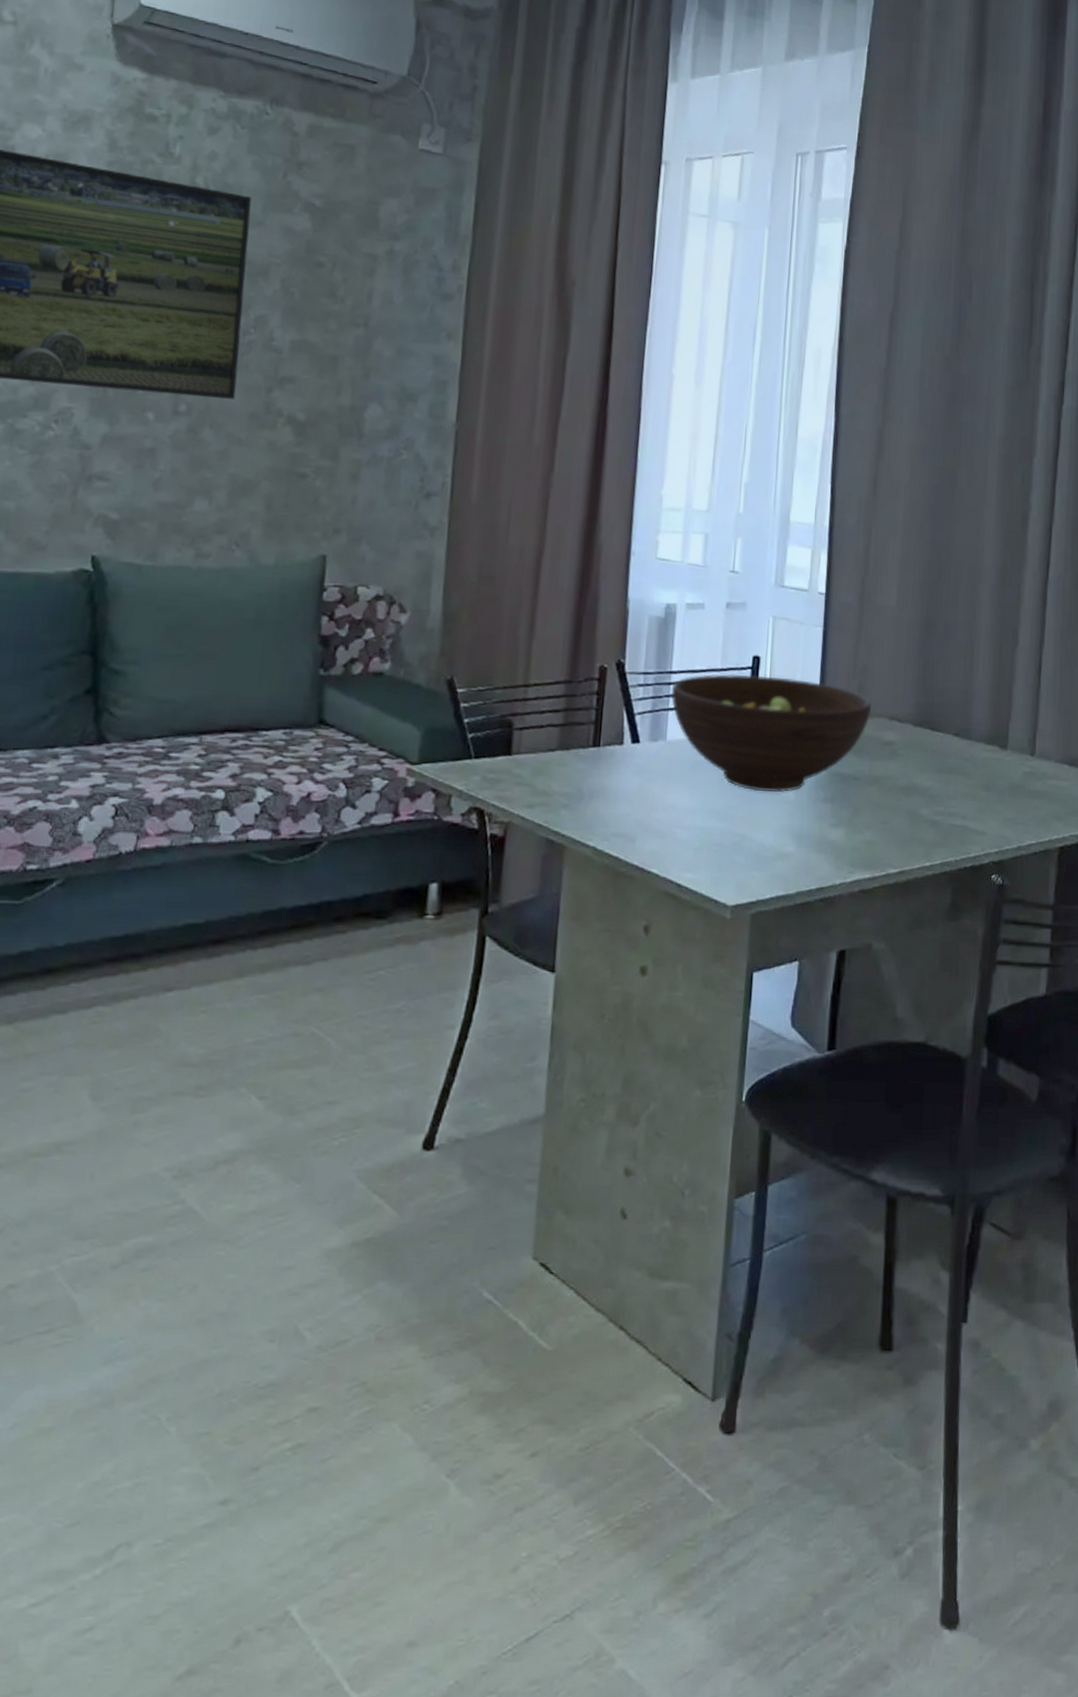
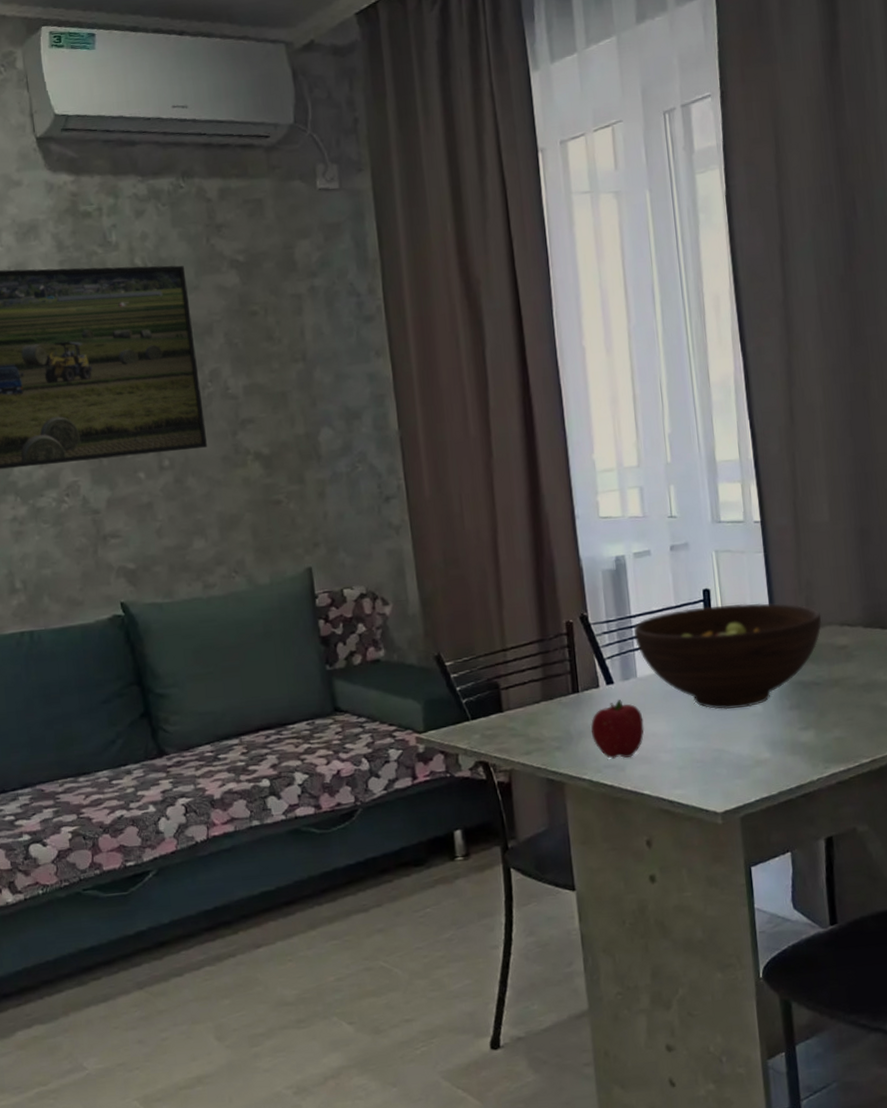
fruit: none [605,762,665,830] -> present [590,700,644,759]

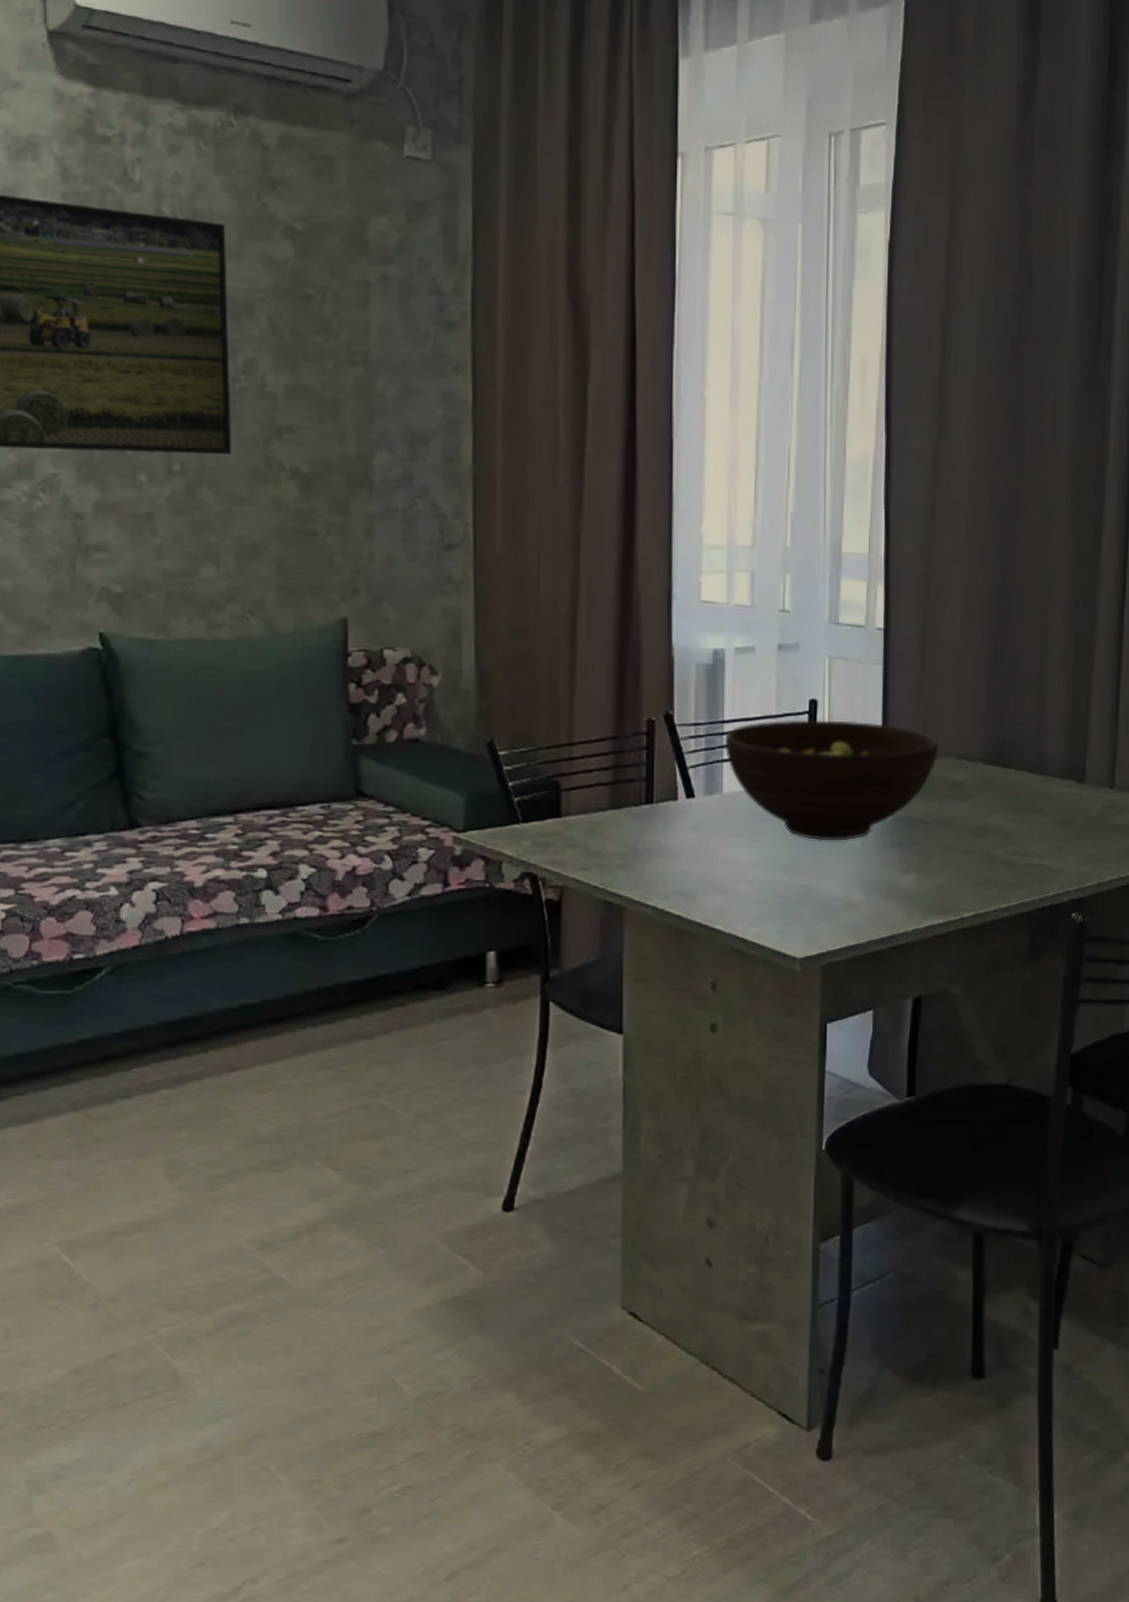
fruit: present [590,700,644,759] -> none [662,817,724,886]

